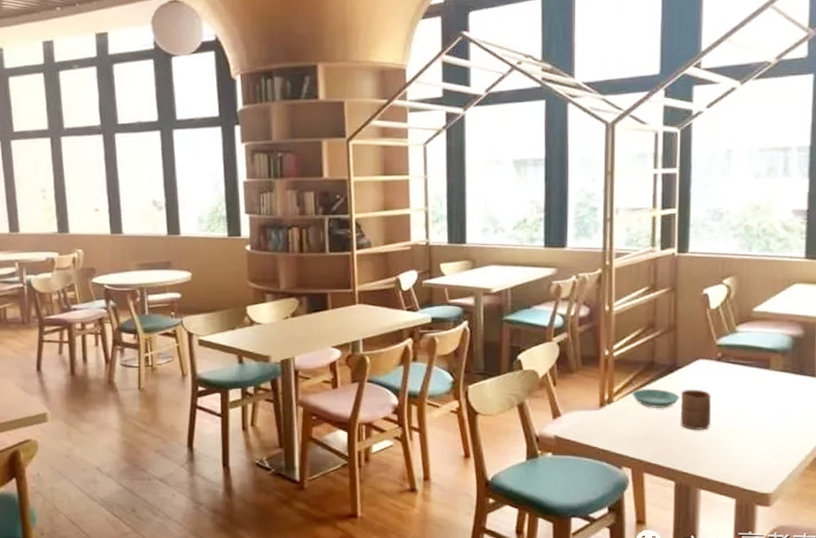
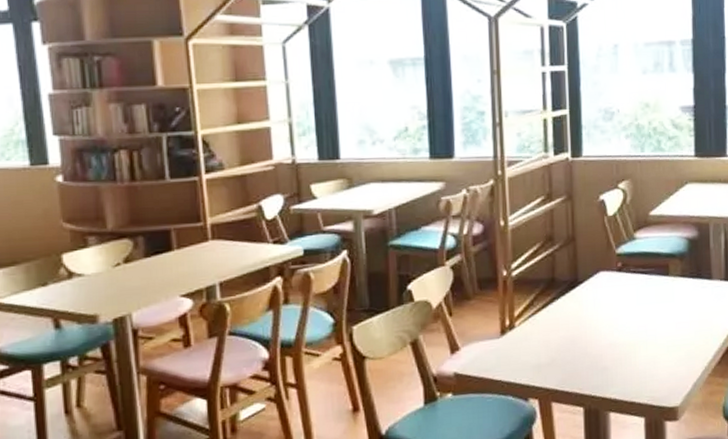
saucer: present [632,389,680,409] -> none [534,308,584,330]
cup: present [680,389,712,430] -> none [583,304,616,349]

